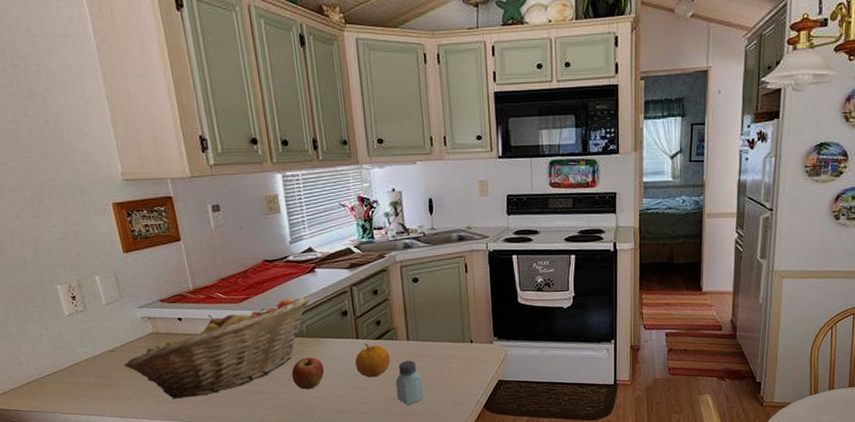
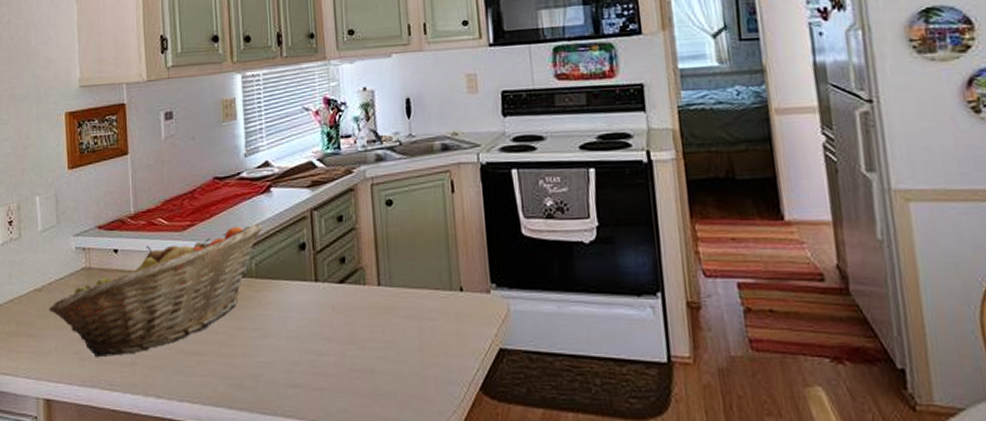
apple: present [291,357,325,390] -> none [234,306,274,351]
fruit: present [355,343,390,378] -> none [313,287,356,338]
saltshaker: present [395,360,424,406] -> none [362,314,399,382]

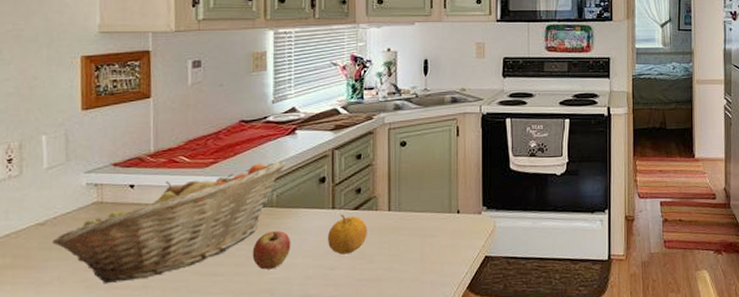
apple: none [234,306,274,351] -> present [252,231,291,270]
fruit: none [313,287,356,338] -> present [328,213,367,255]

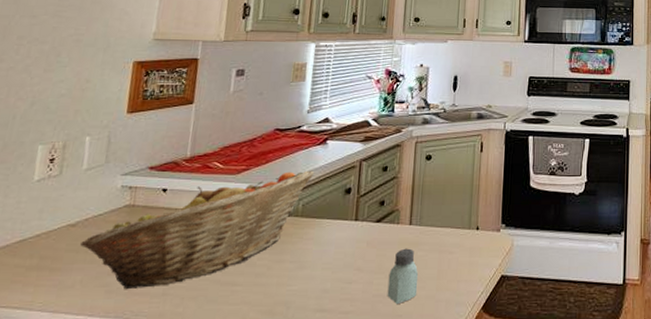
apple: present [252,231,291,270] -> none [272,241,312,281]
fruit: present [328,213,367,255] -> none [348,226,388,268]
saltshaker: none [371,233,401,288] -> present [387,248,419,305]

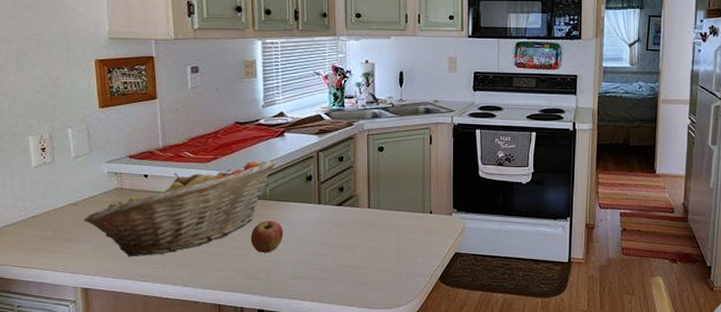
apple: none [272,241,312,281] -> present [250,221,284,253]
saltshaker: present [387,248,419,305] -> none [353,228,380,275]

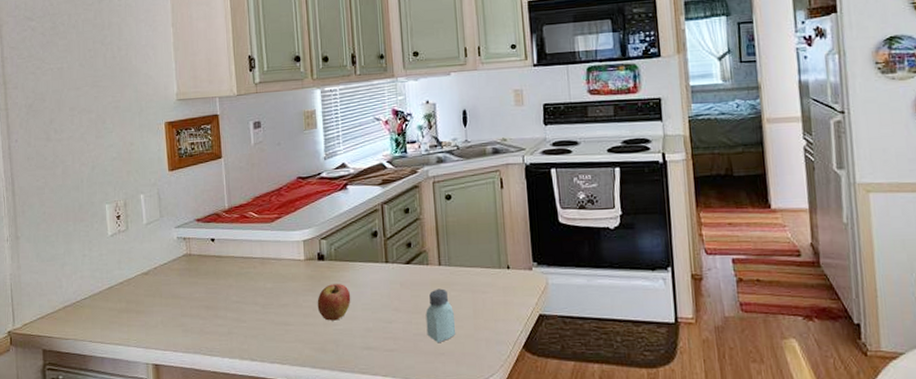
fruit basket: present [84,160,277,257] -> none [155,215,341,329]
saltshaker: none [353,228,380,275] -> present [425,288,456,343]

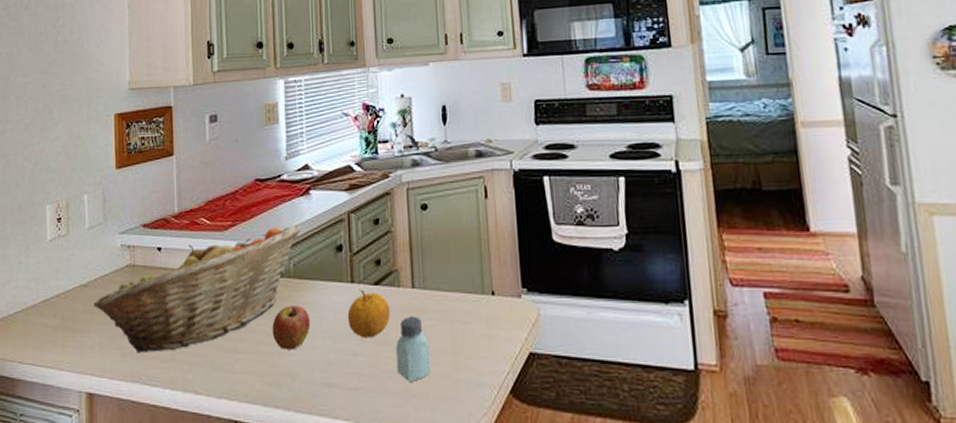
fruit basket: none [155,215,341,329] -> present [94,225,302,354]
fruit: none [384,268,420,308] -> present [348,289,390,338]

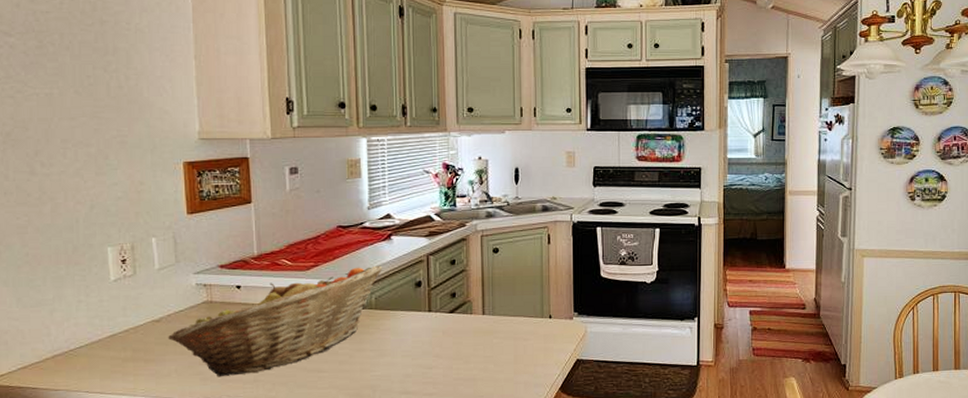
apple: present [272,306,311,350] -> none [354,332,391,367]
fruit: present [348,289,390,338] -> none [425,316,463,355]
saltshaker: present [396,316,431,383] -> none [467,336,496,387]

